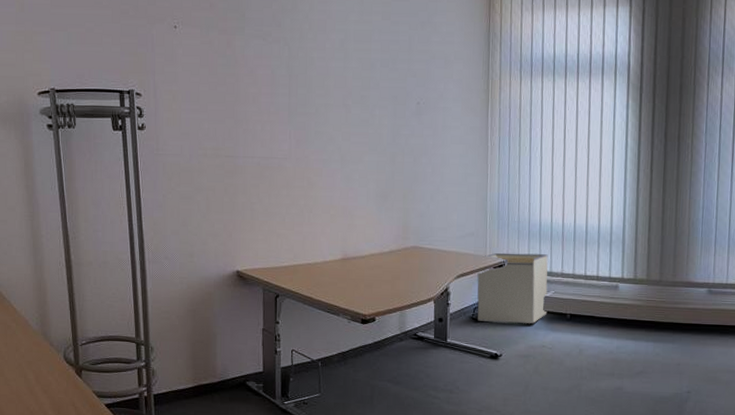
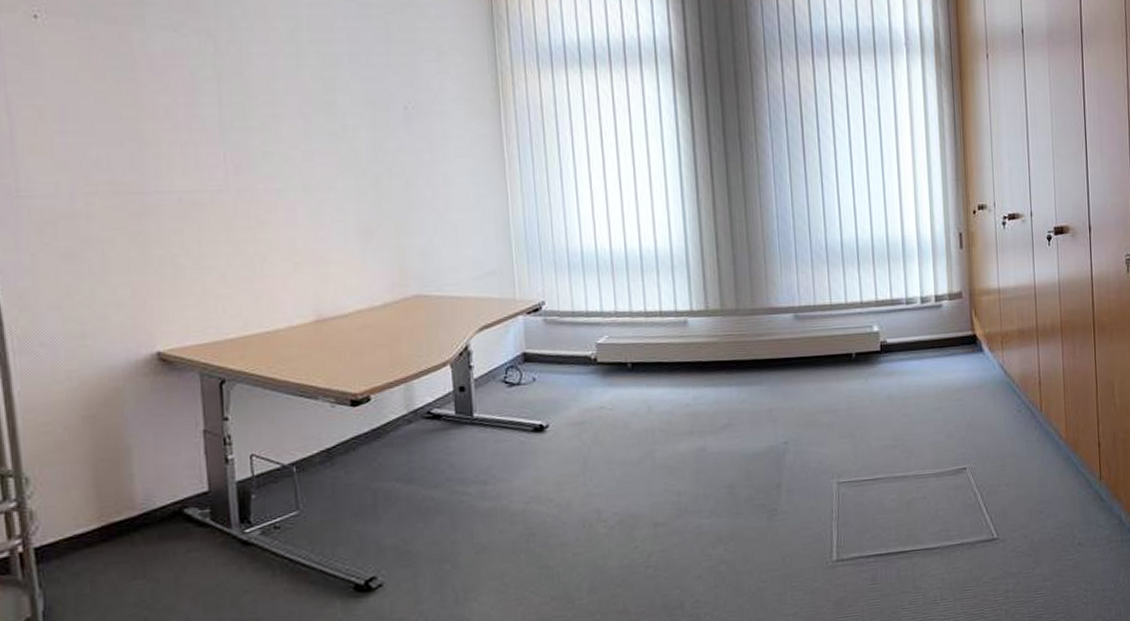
storage bin: present [477,253,548,324] -> none [506,290,603,385]

